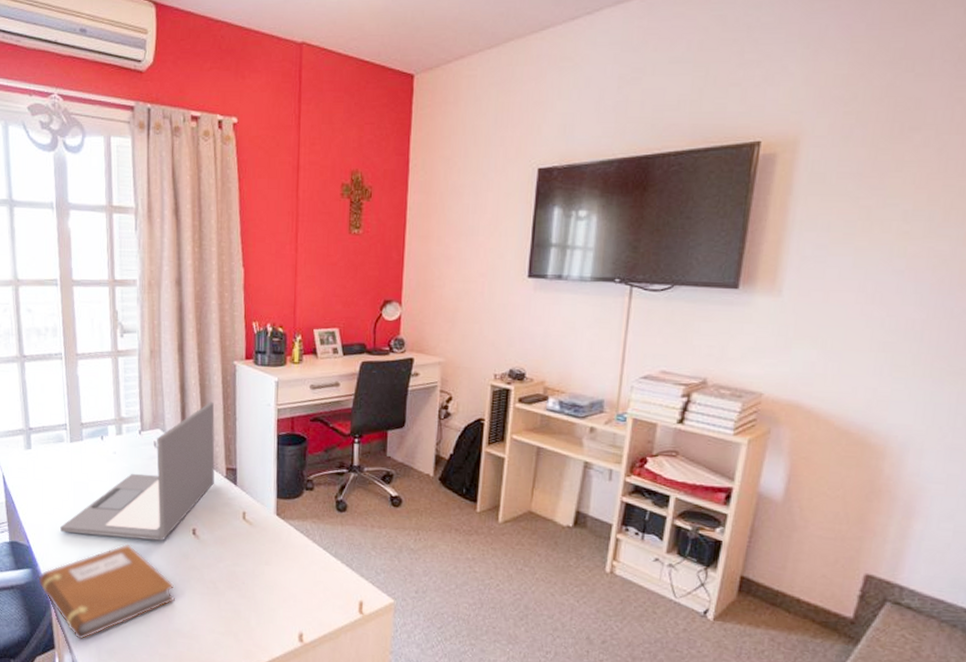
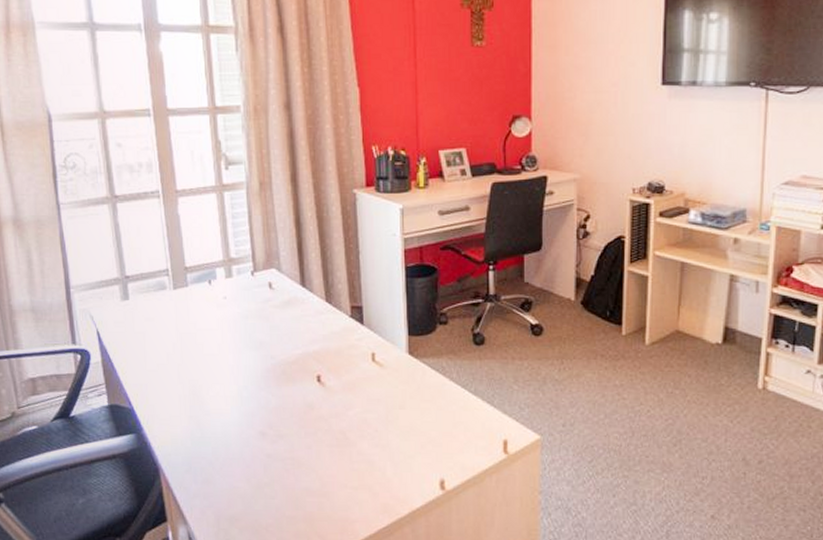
notebook: present [38,544,175,639] -> none [144,397,301,509]
laptop: present [60,401,215,541] -> none [167,235,338,392]

